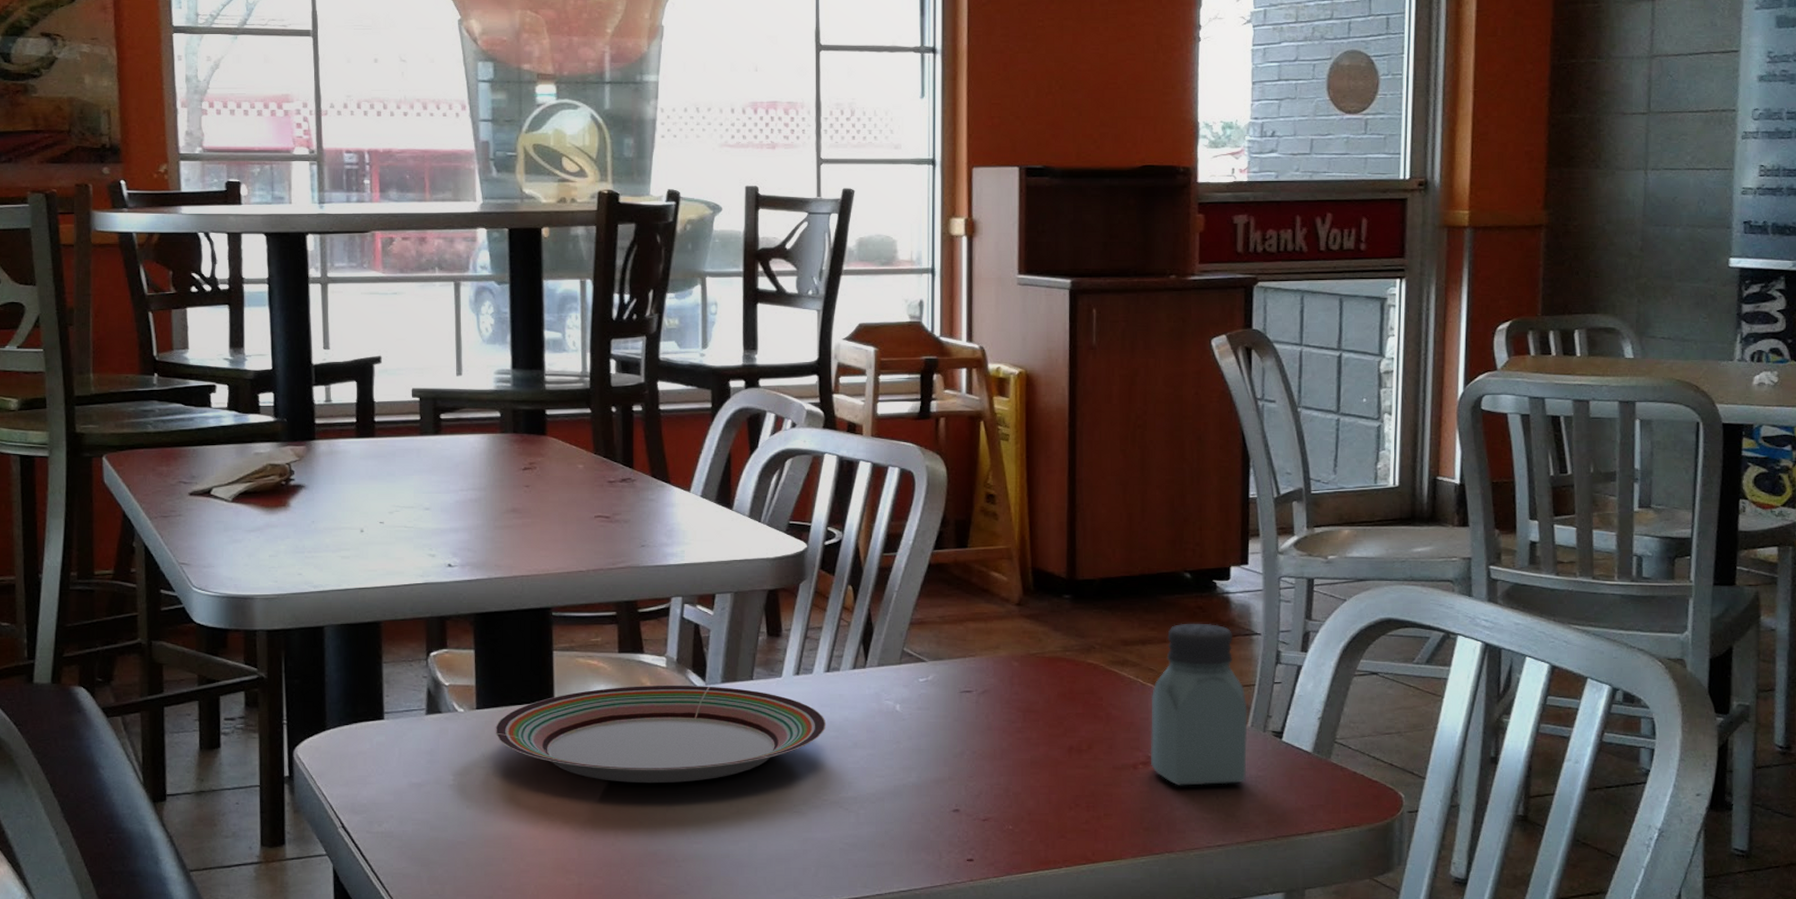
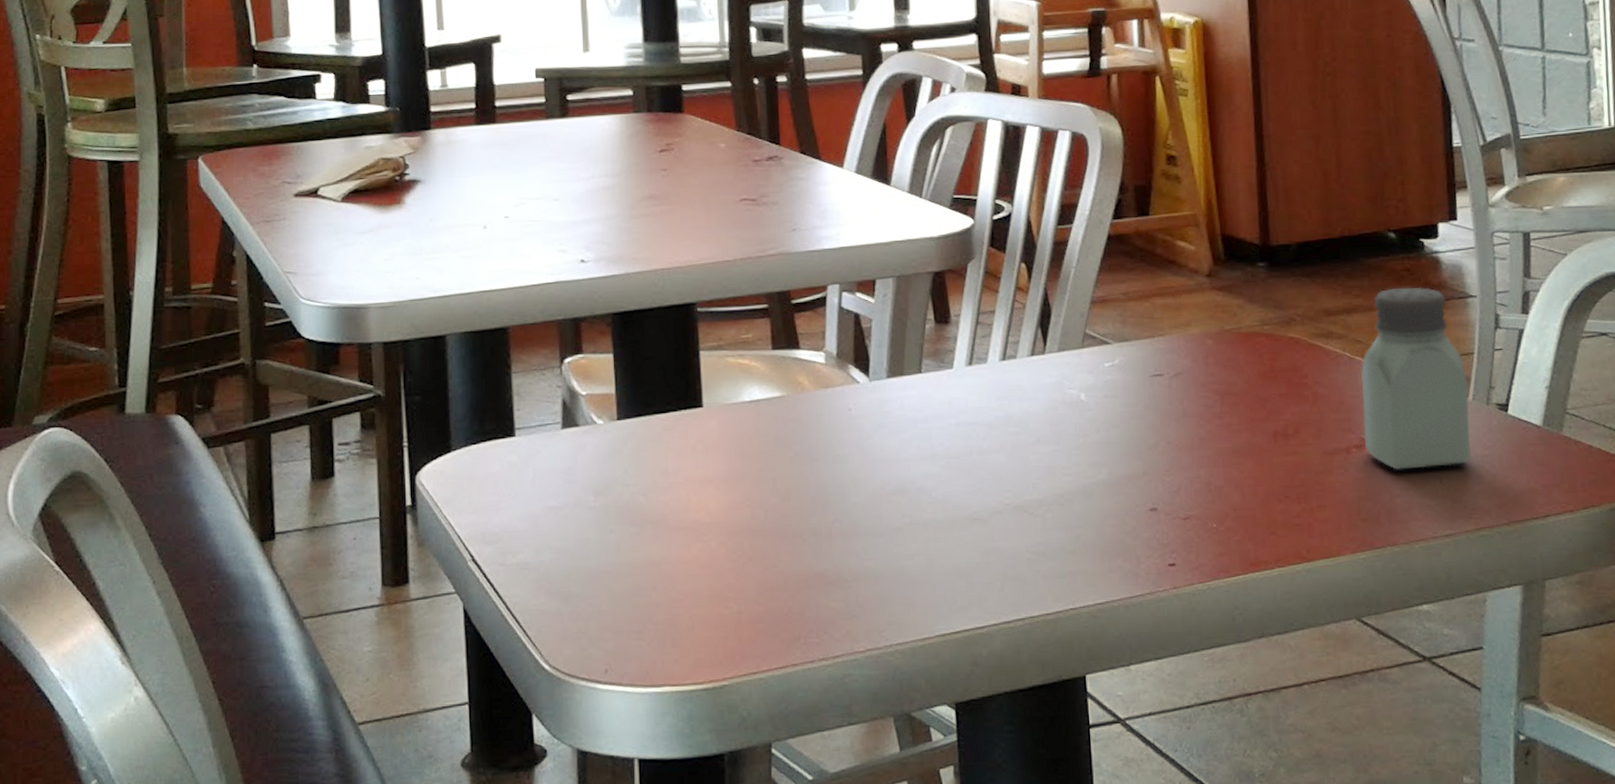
plate: present [495,685,827,784] -> none [639,382,1005,495]

